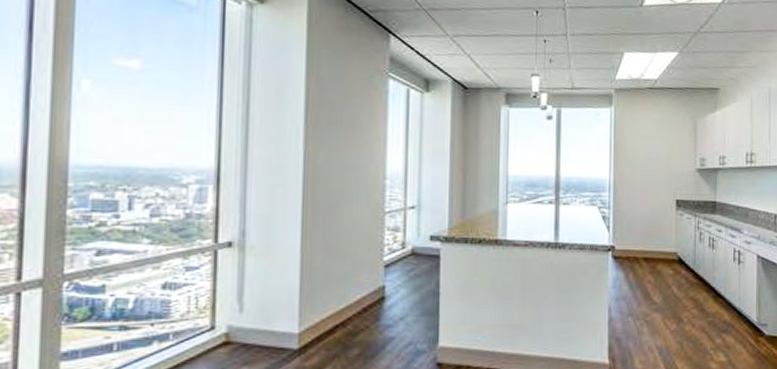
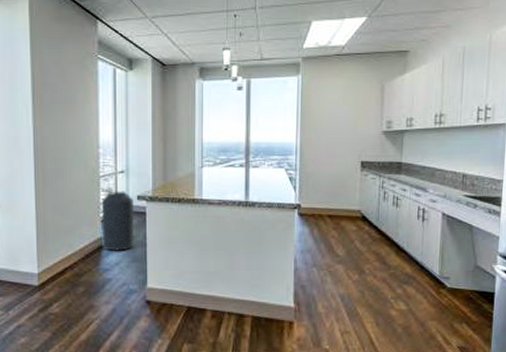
trash can: none [384,230,426,303] -> present [101,191,135,251]

